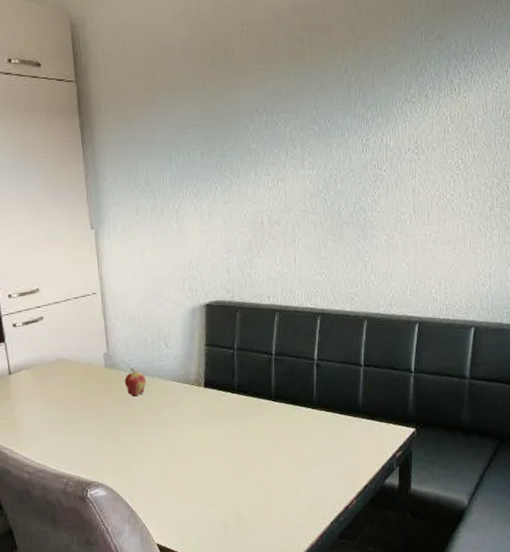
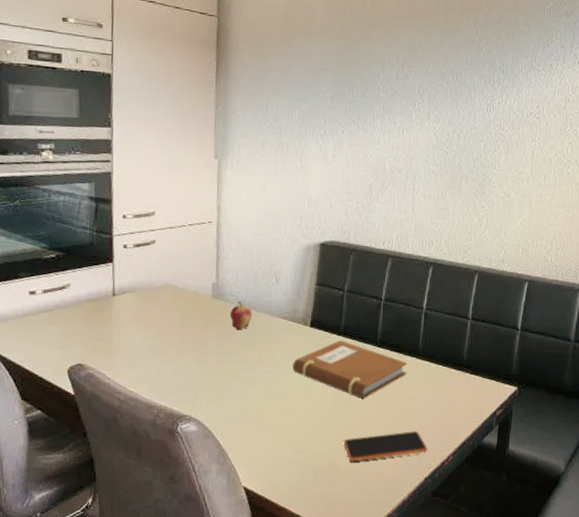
notebook: none [191,398,304,452] -> present [293,340,408,399]
smartphone: none [248,479,331,513] -> present [344,431,427,462]

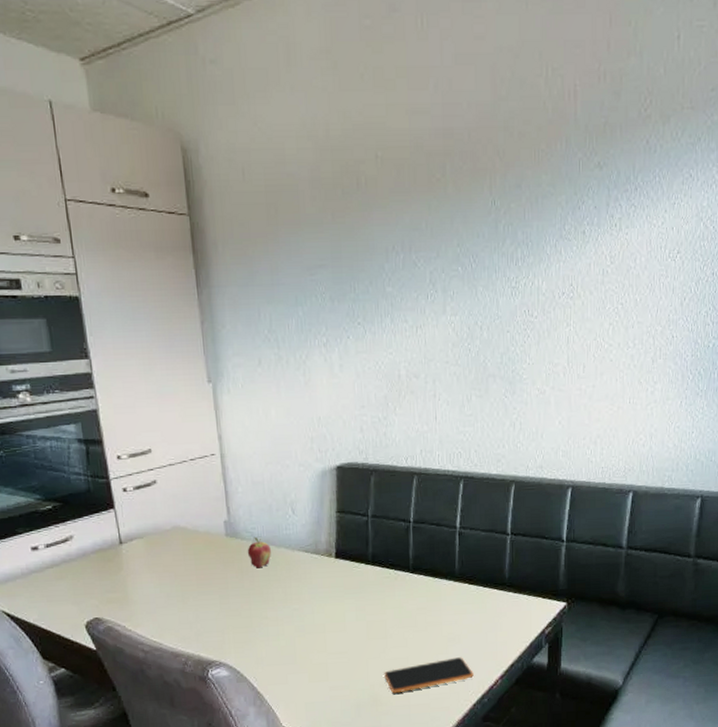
notebook: present [293,340,408,399] -> none [321,569,445,629]

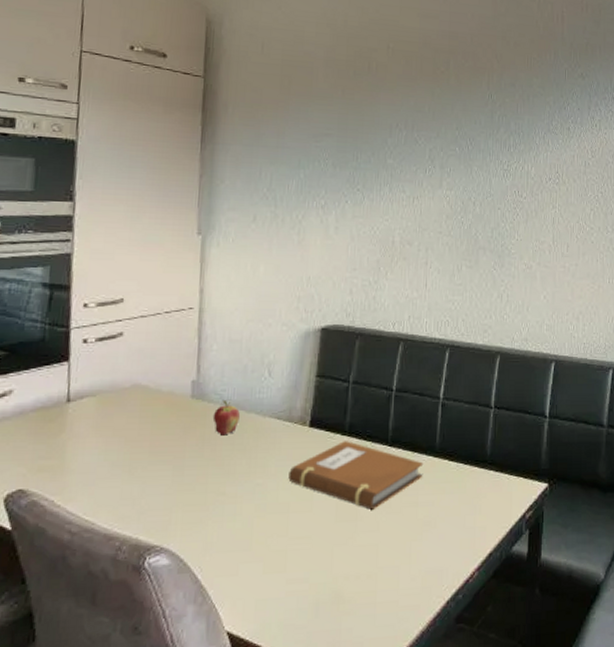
notebook: none [321,569,445,629] -> present [288,441,424,510]
smartphone: present [384,657,474,694] -> none [350,544,449,589]

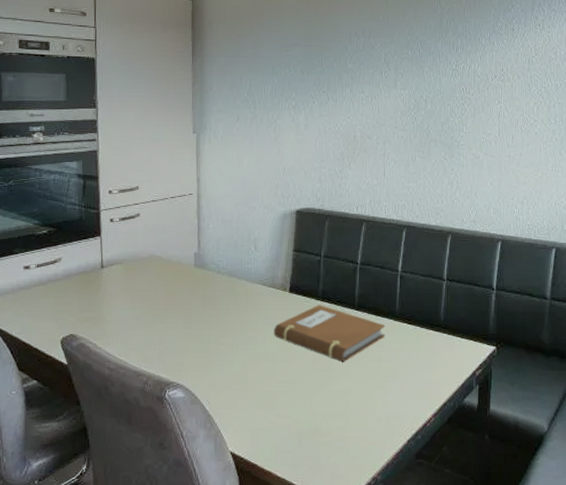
fruit: present [212,399,240,436] -> none [212,268,233,298]

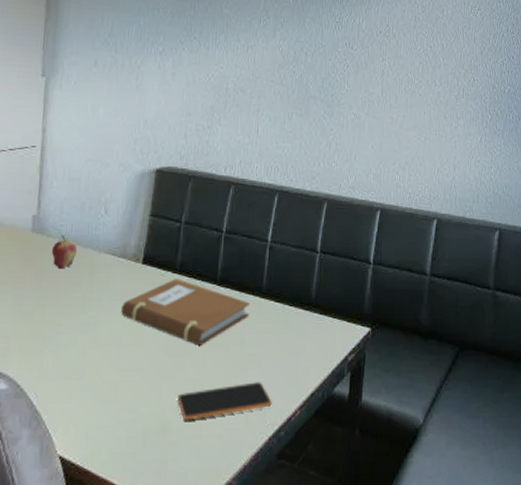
fruit: none [212,268,233,298] -> present [51,234,77,269]
smartphone: none [326,393,409,425] -> present [177,382,272,421]

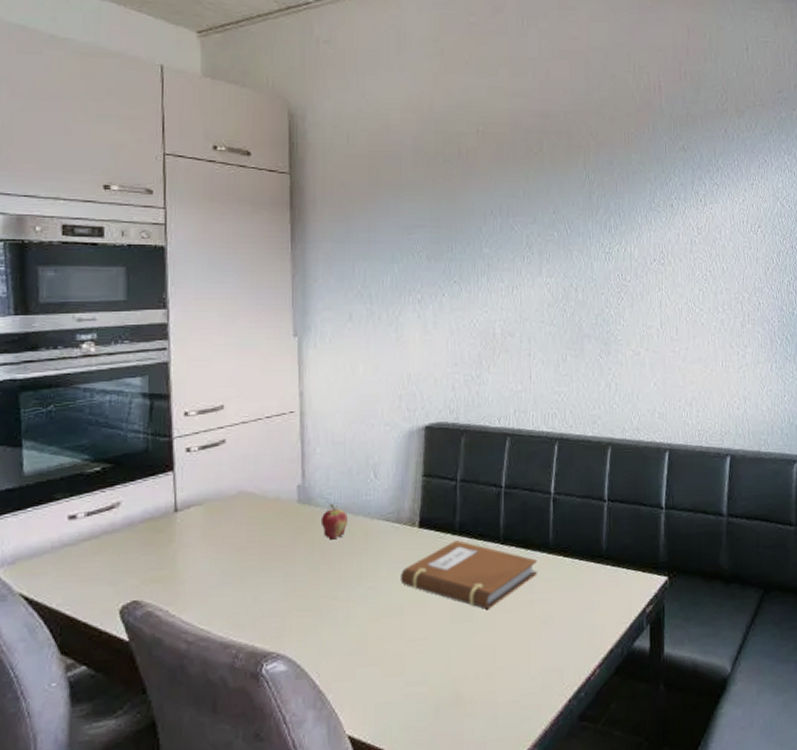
smartphone: present [177,382,272,421] -> none [468,642,569,689]

